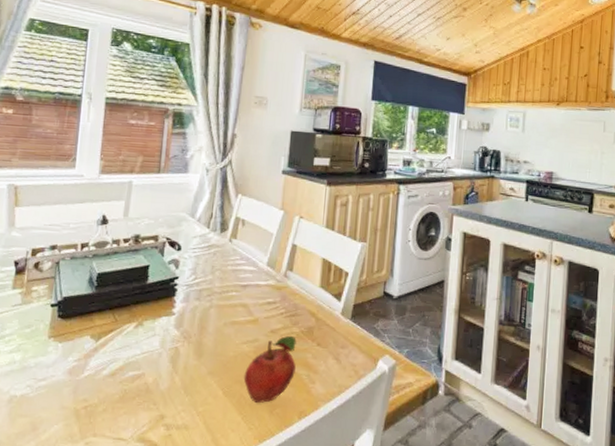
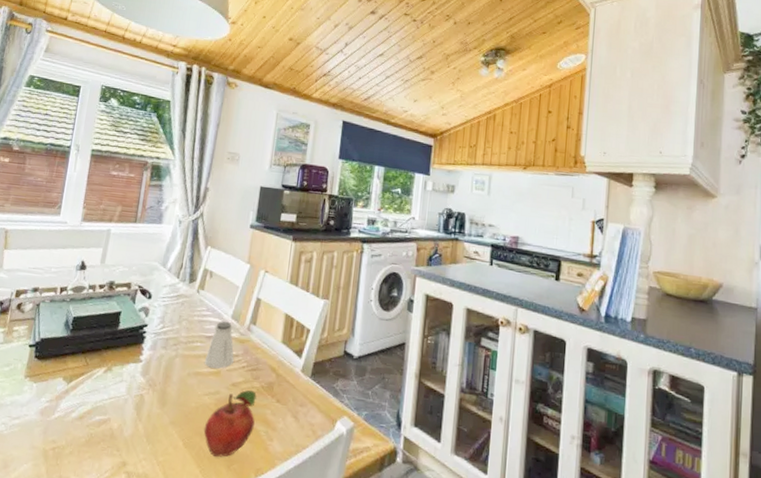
saltshaker: none [240,269,272,317] -> present [204,321,234,369]

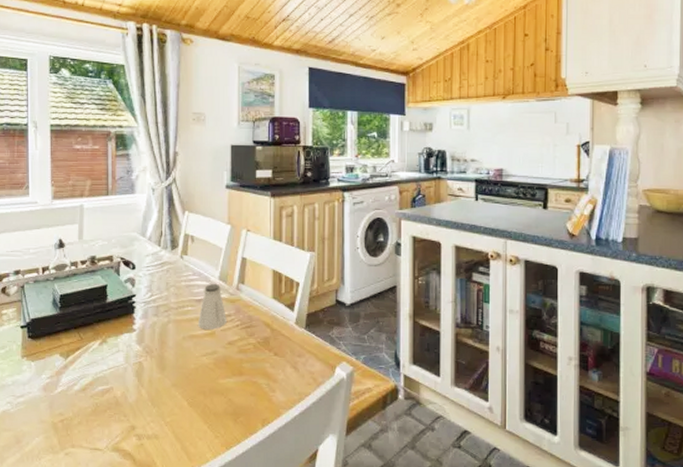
fruit: present [203,389,257,458] -> none [206,346,255,413]

